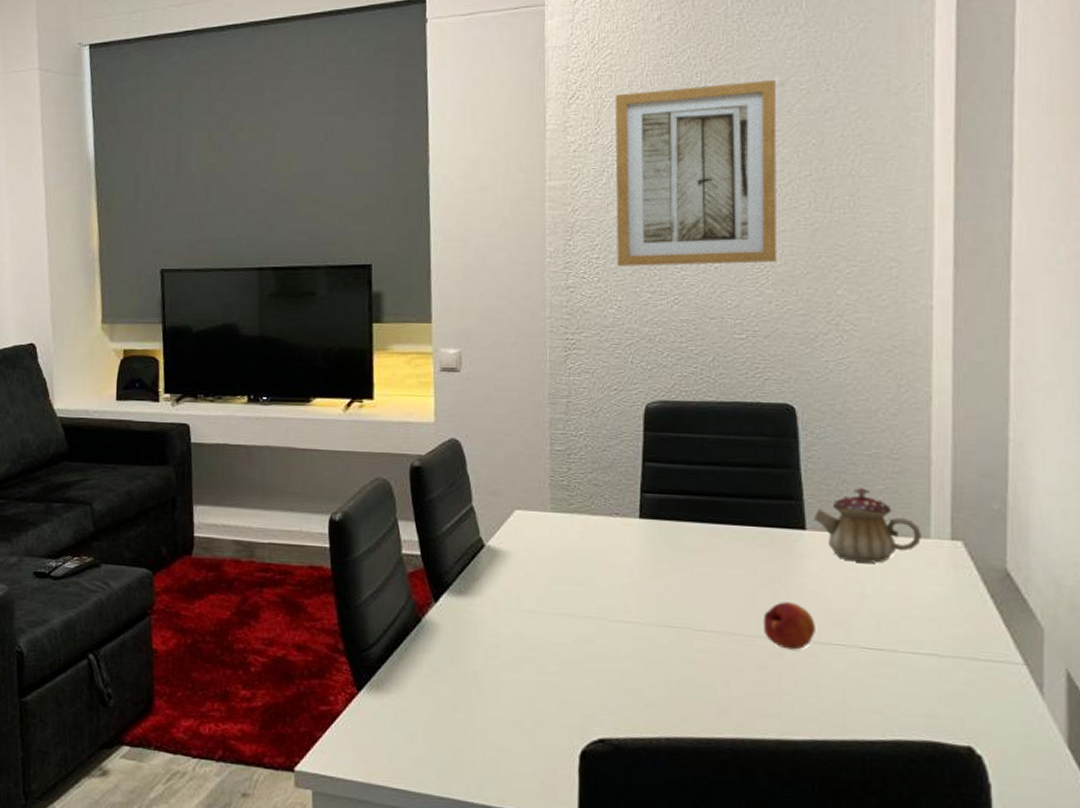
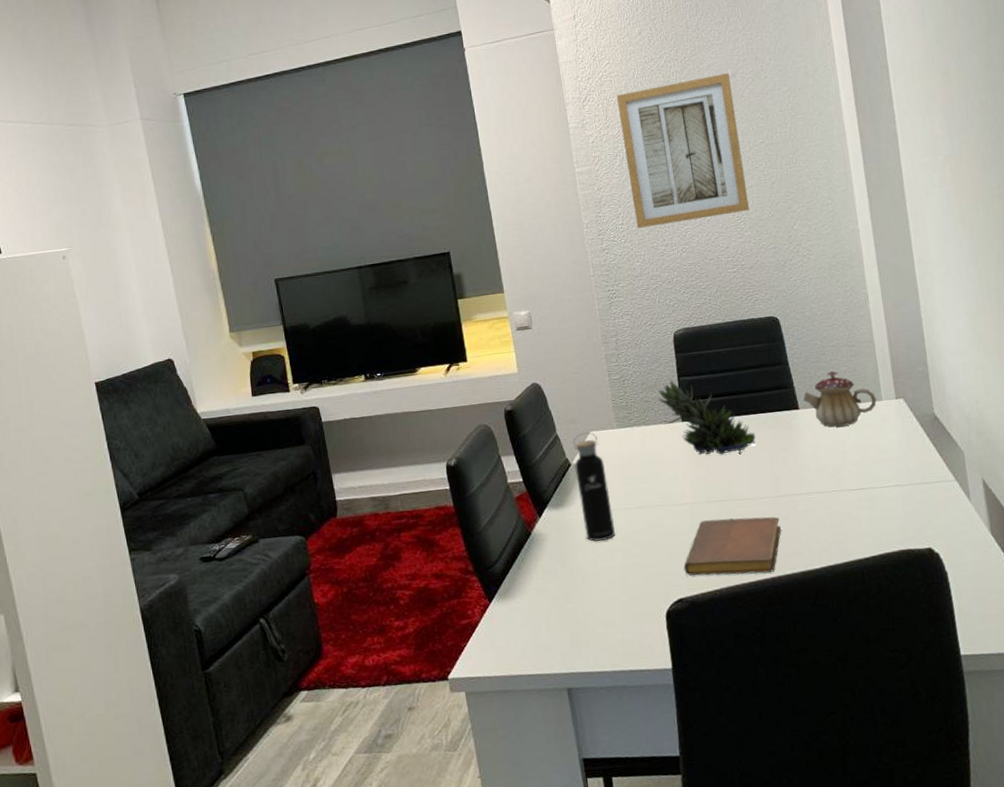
water bottle: none [489,510,530,647] -> present [573,432,615,542]
succulent plant: none [612,463,738,571] -> present [658,380,756,455]
notebook: none [613,648,755,731] -> present [683,516,781,576]
fruit: present [763,602,815,650] -> none [780,465,817,502]

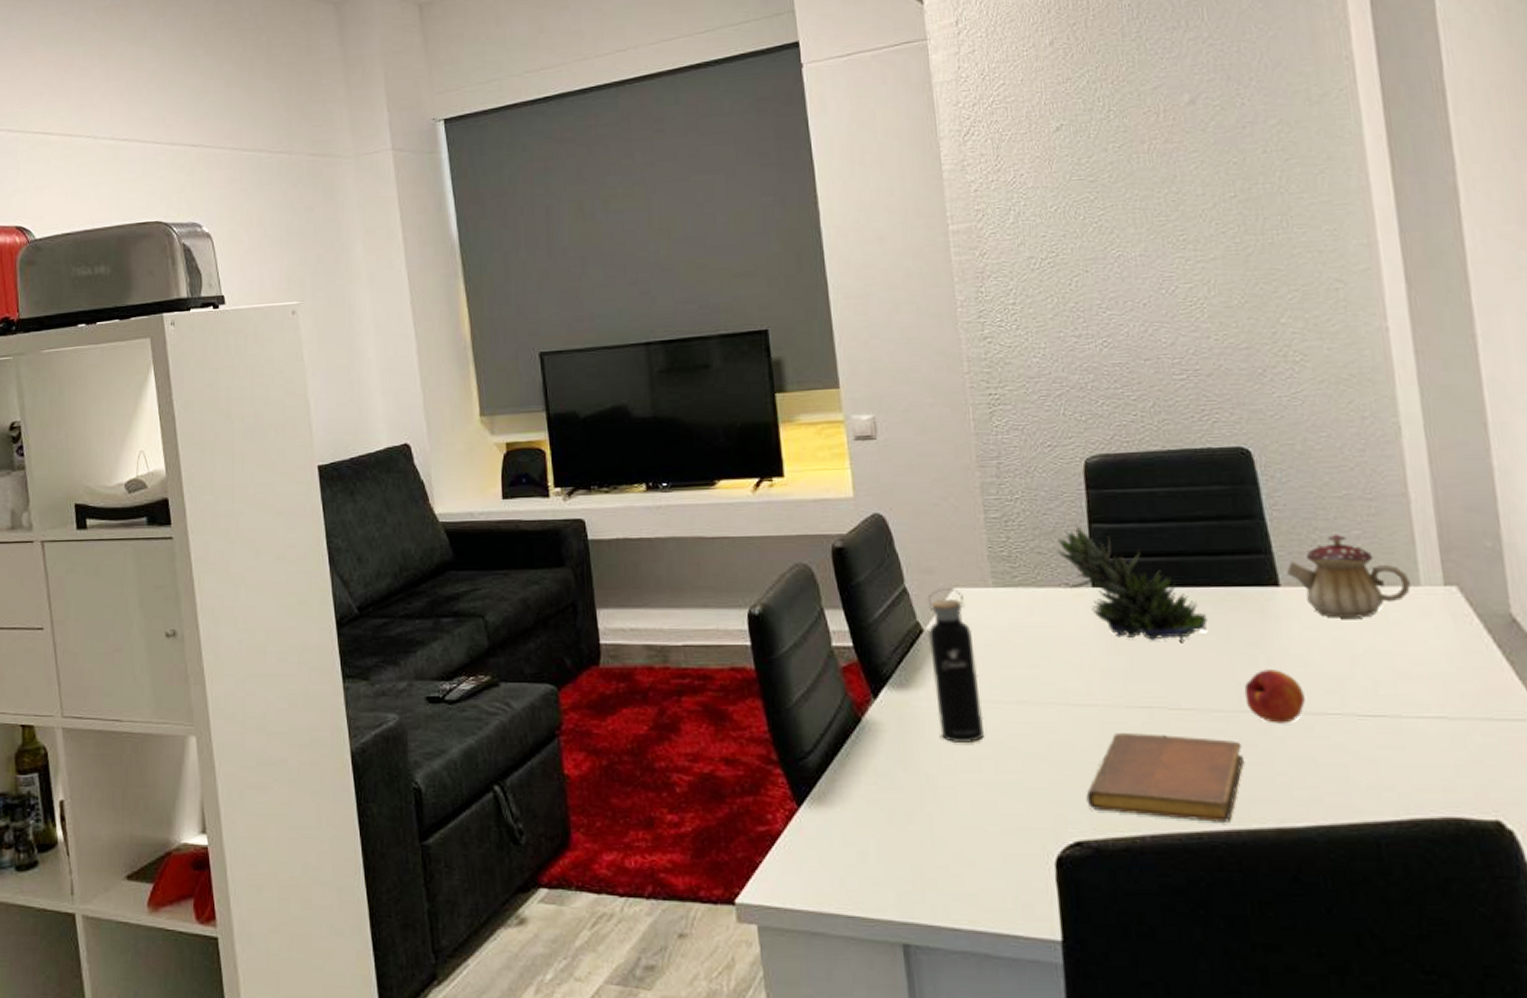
wall art: present [616,72,749,228] -> none [1013,97,1209,311]
fruit: none [780,465,817,502] -> present [1244,669,1306,724]

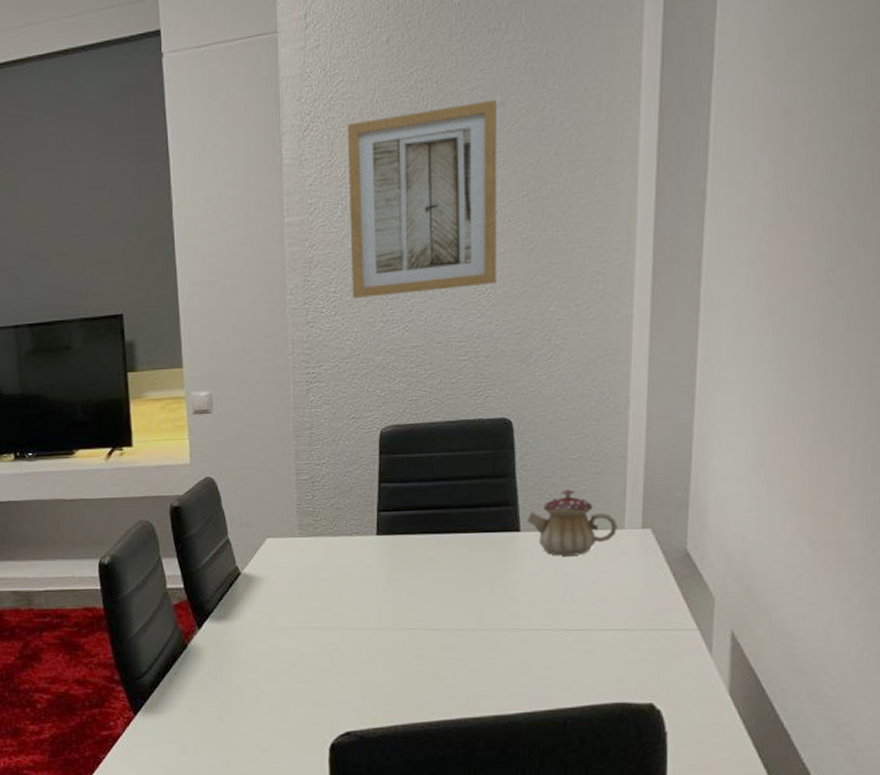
water bottle: present [928,589,984,744] -> none [245,539,284,662]
wall art: none [1013,97,1209,311] -> present [347,99,498,298]
succulent plant: present [1057,526,1208,640] -> none [352,485,462,577]
notebook: present [1086,733,1243,822] -> none [357,649,476,713]
fruit: present [1244,669,1306,724] -> none [483,597,527,638]

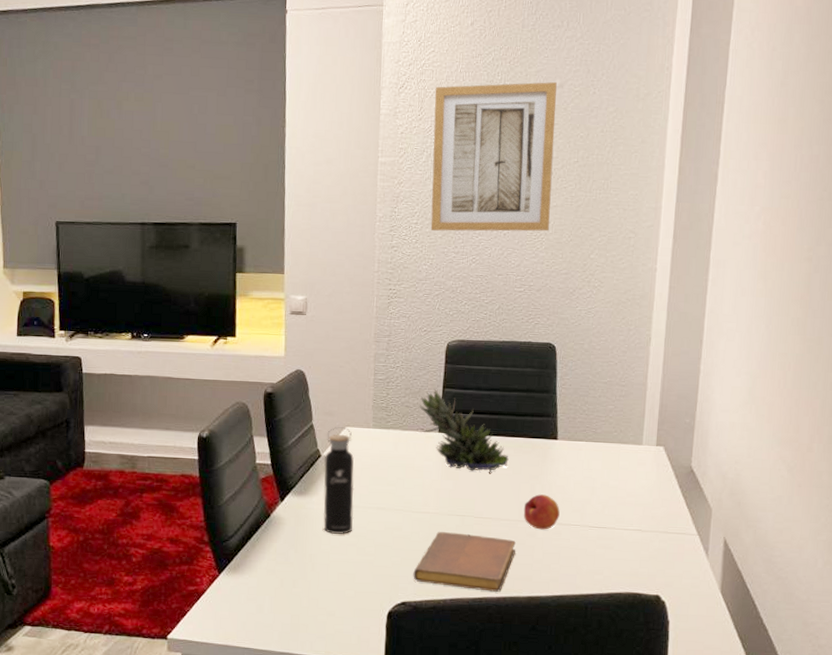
water bottle: none [245,539,284,662] -> present [323,427,354,535]
succulent plant: none [352,485,462,577] -> present [419,389,509,472]
notebook: none [357,649,476,713] -> present [413,532,516,592]
fruit: none [483,597,527,638] -> present [523,494,560,530]
teapot: present [527,488,617,556] -> none [564,407,637,464]

